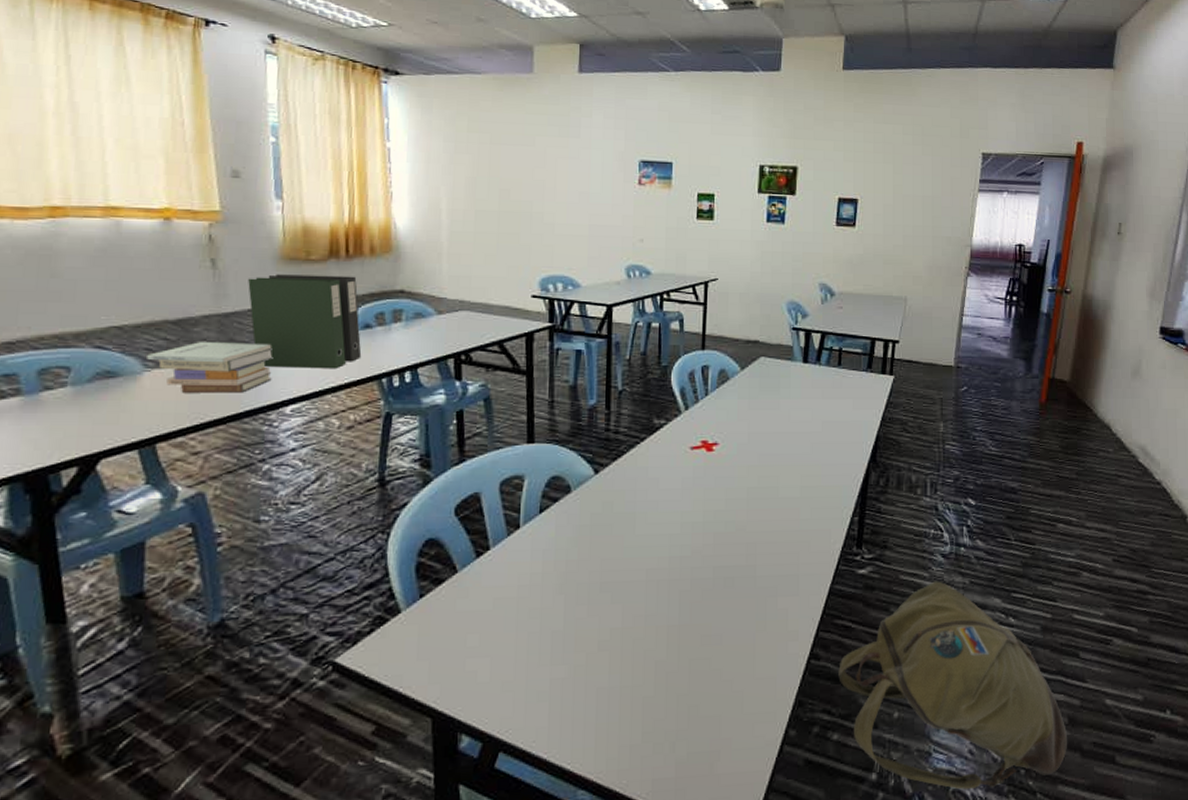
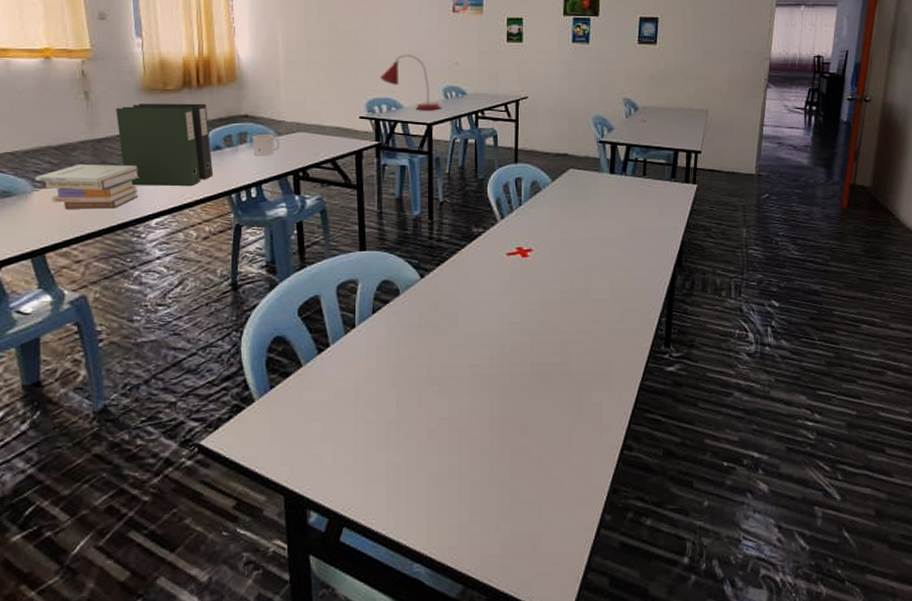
mug: none [408,311,440,337] -> present [252,133,280,156]
desk lamp: none [555,228,623,291] -> present [379,54,441,111]
backpack: present [838,581,1068,790] -> none [650,378,876,575]

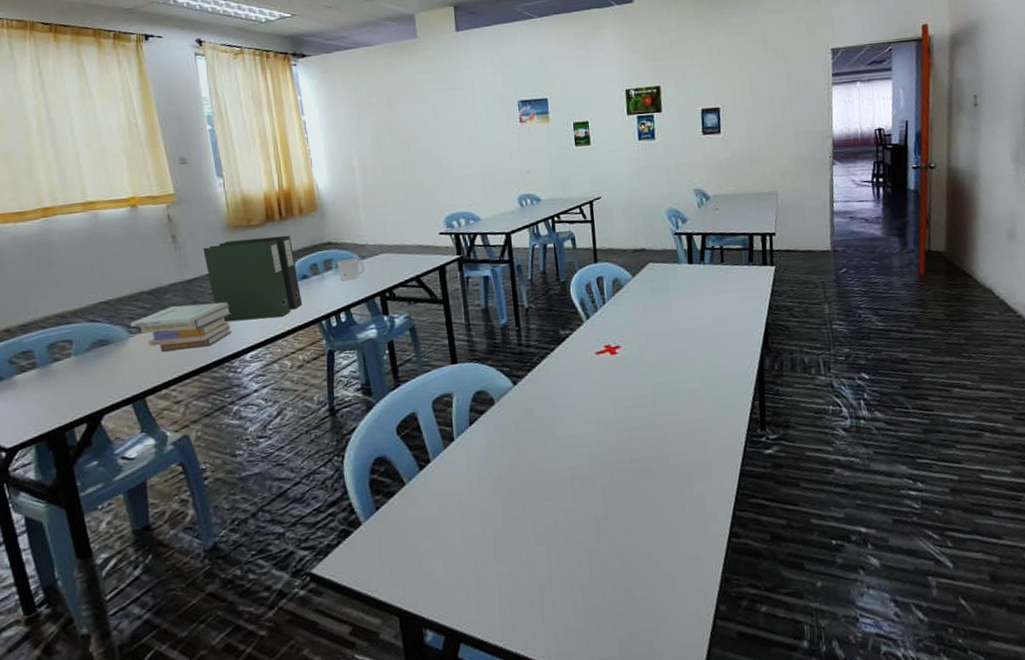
desk lamp: present [379,54,441,111] -> none [455,167,518,222]

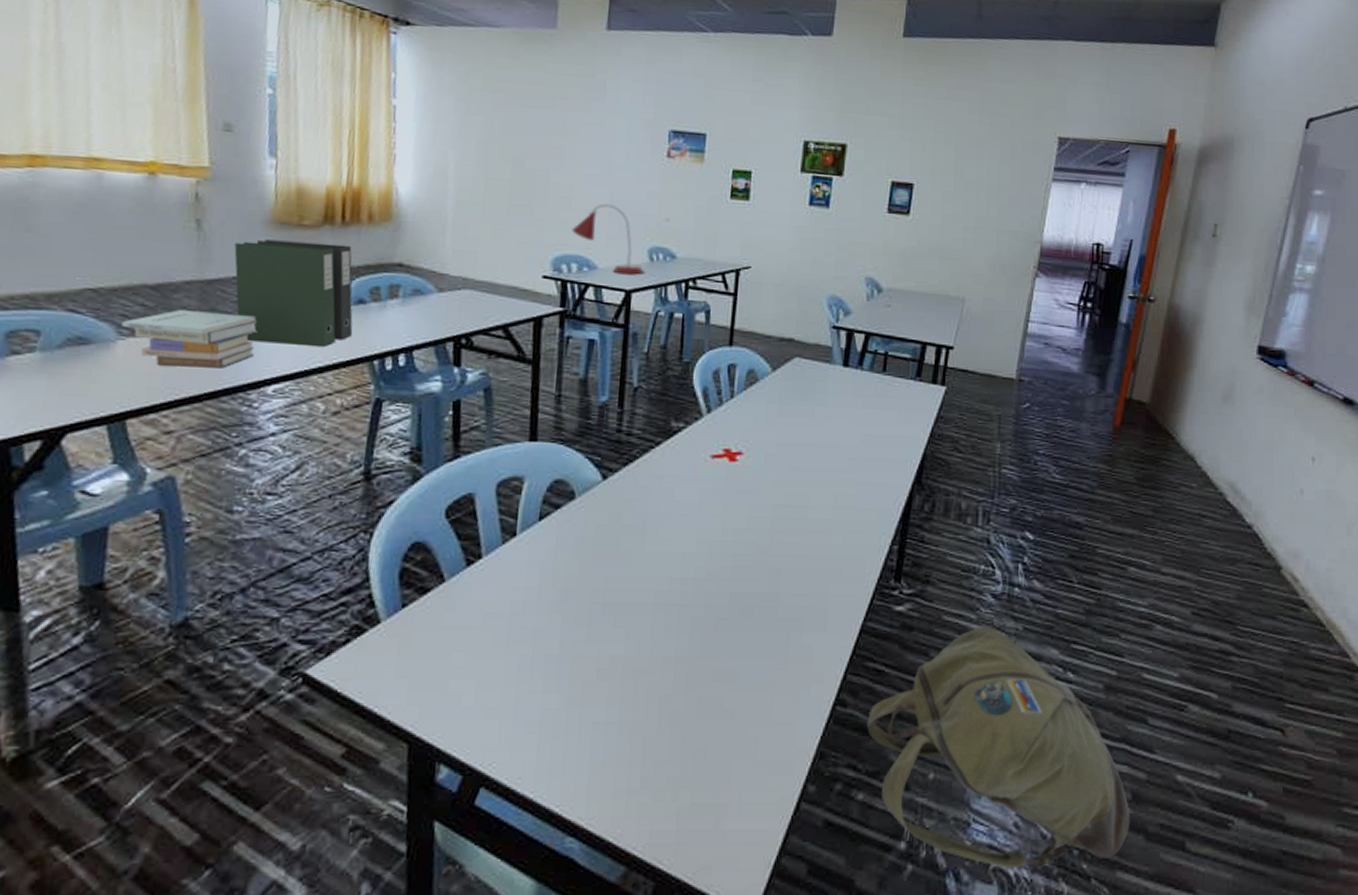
mug: present [337,258,365,282] -> none [405,288,440,317]
desk lamp: none [455,167,518,222] -> present [571,203,644,275]
backpack: none [758,454,993,652] -> present [867,624,1131,869]

